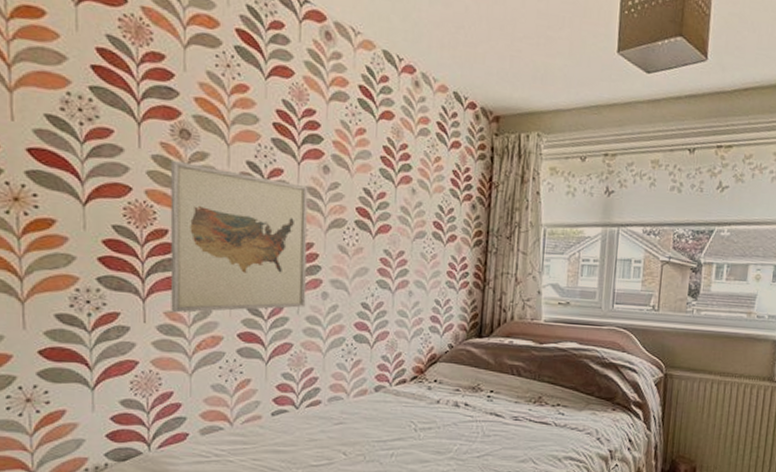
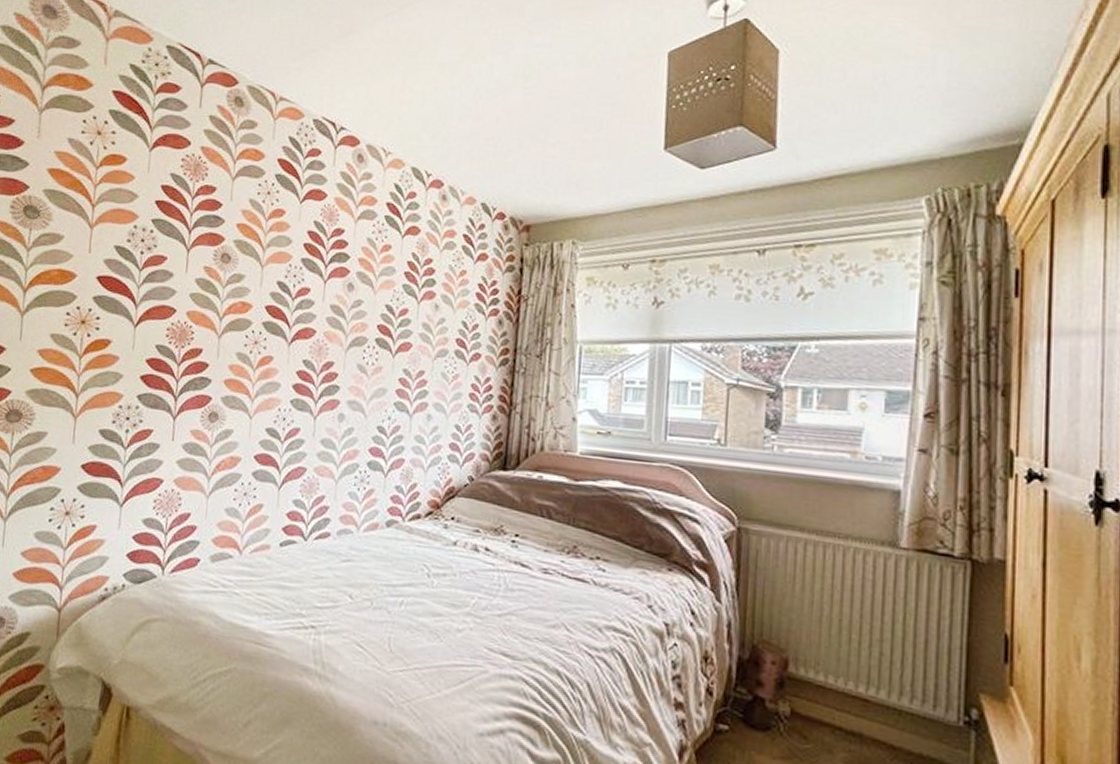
wall art: present [170,160,308,313] -> none [197,282,332,432]

